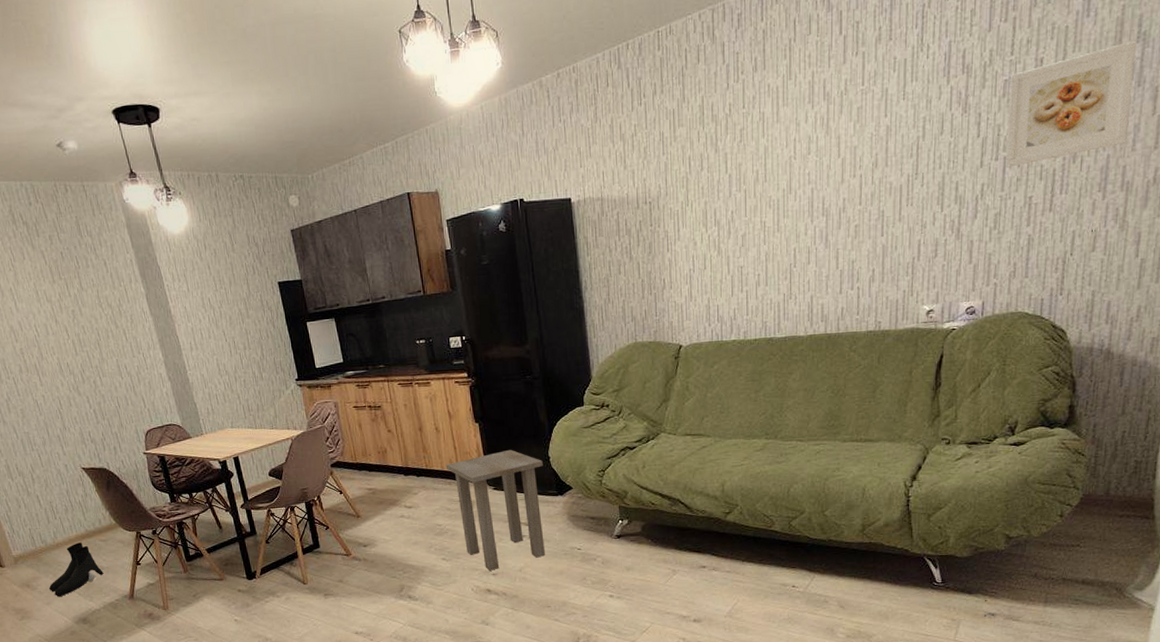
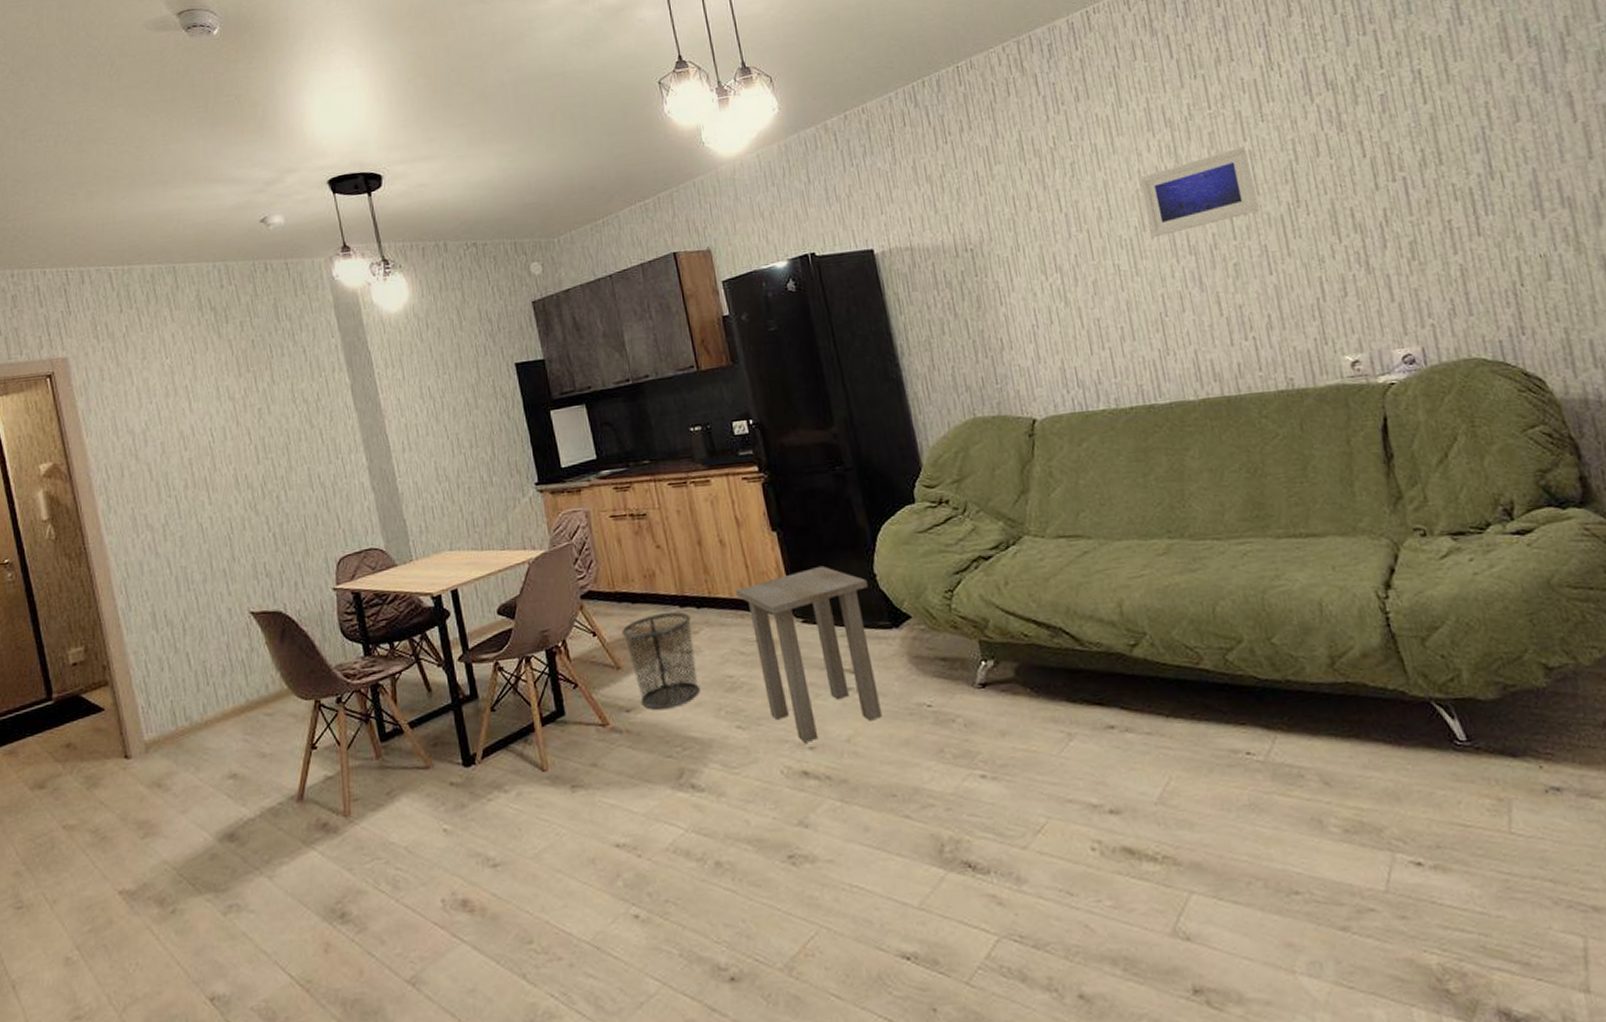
boots: present [49,542,104,597] -> none [188,718,265,802]
trash can: none [361,479,417,546] -> present [622,612,700,710]
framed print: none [793,121,886,200] -> present [1138,145,1261,238]
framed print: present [1006,40,1137,168] -> none [1386,45,1552,189]

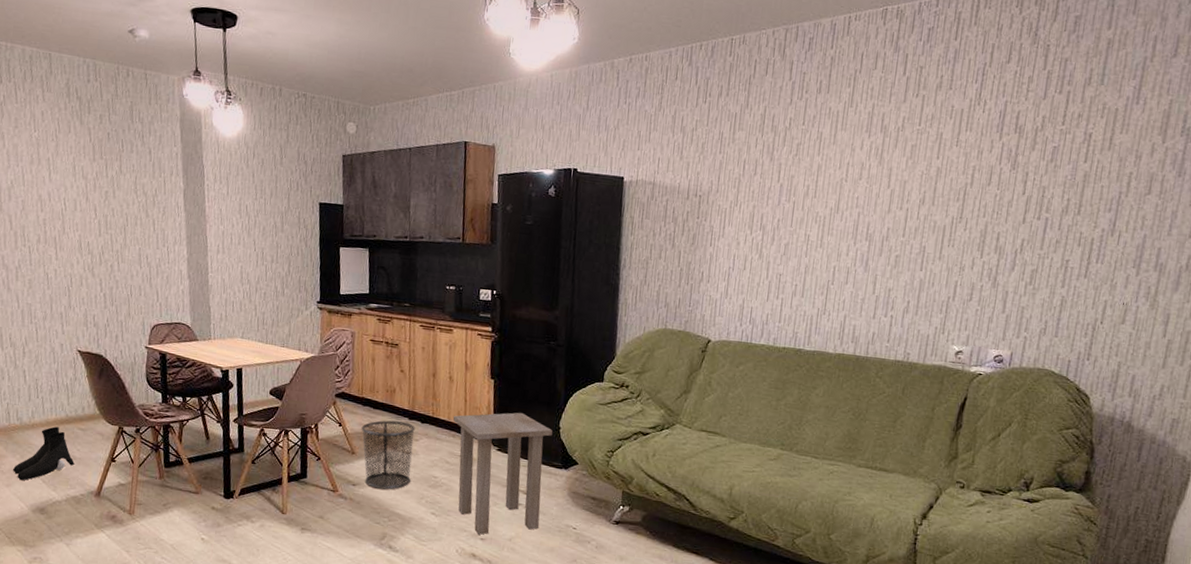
boots: none [188,718,265,802] -> present [13,426,74,481]
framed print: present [1138,145,1261,238] -> none [841,162,938,221]

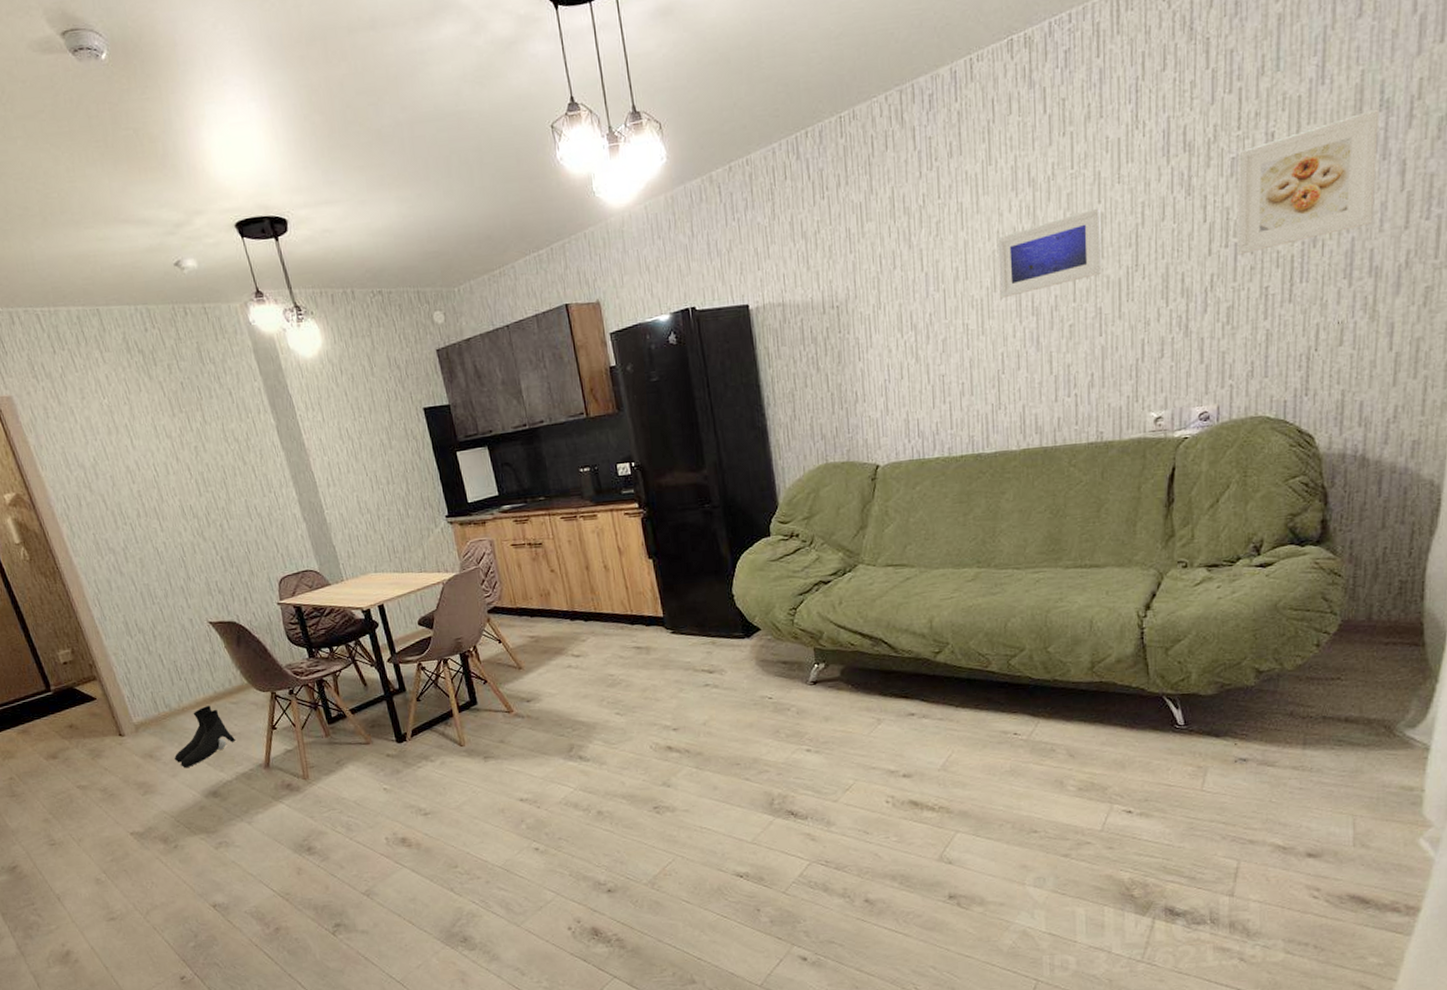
trash can: present [361,420,415,490] -> none [522,624,586,700]
side table: present [453,412,553,535] -> none [618,587,733,725]
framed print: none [841,162,938,221] -> present [996,208,1102,299]
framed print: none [1047,133,1181,229] -> present [1237,109,1379,255]

